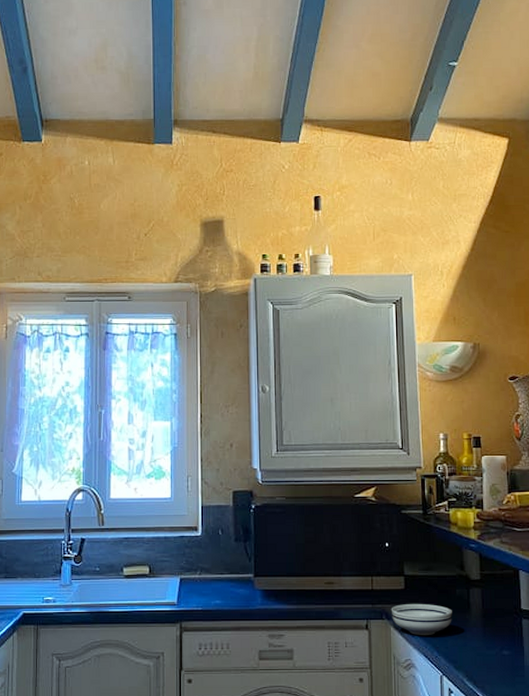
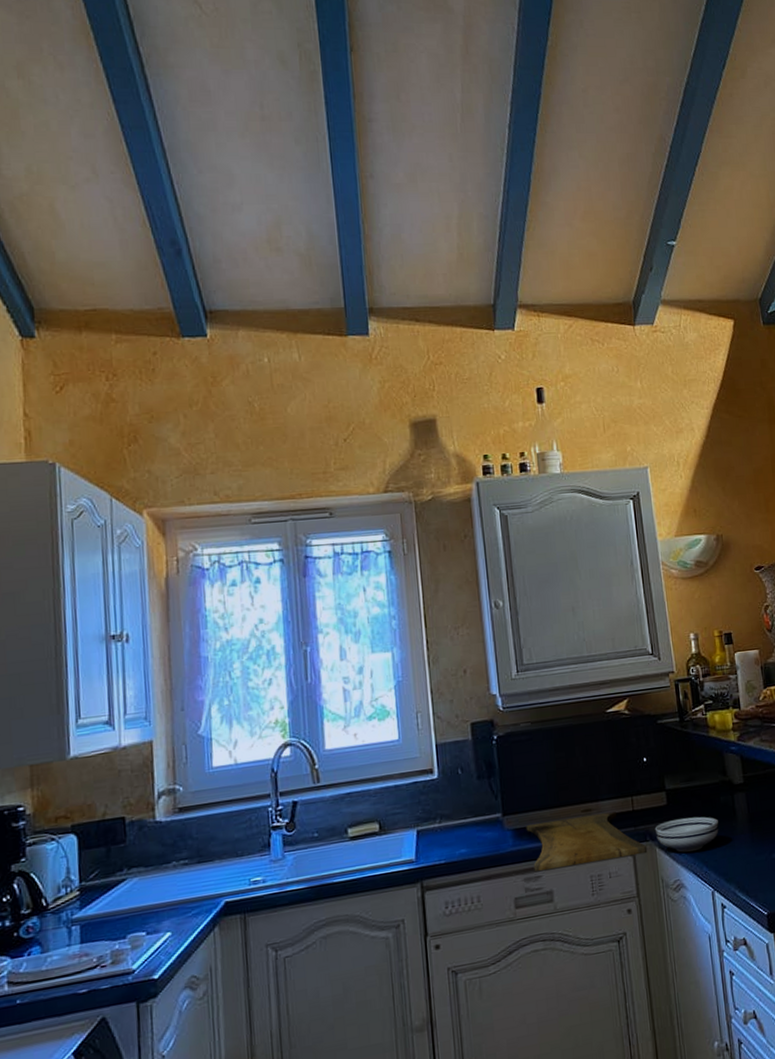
cutting board: none [274,588,383,631] -> present [526,811,648,872]

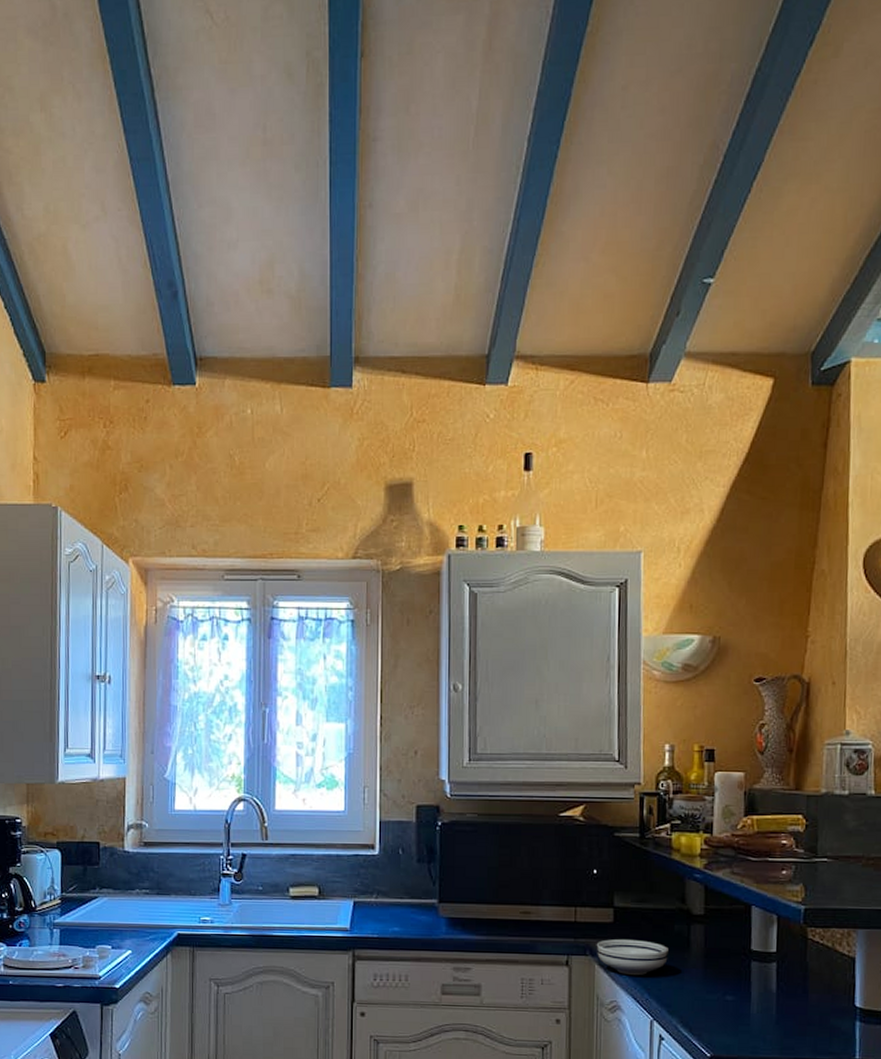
cutting board: present [526,811,648,872] -> none [461,916,586,968]

